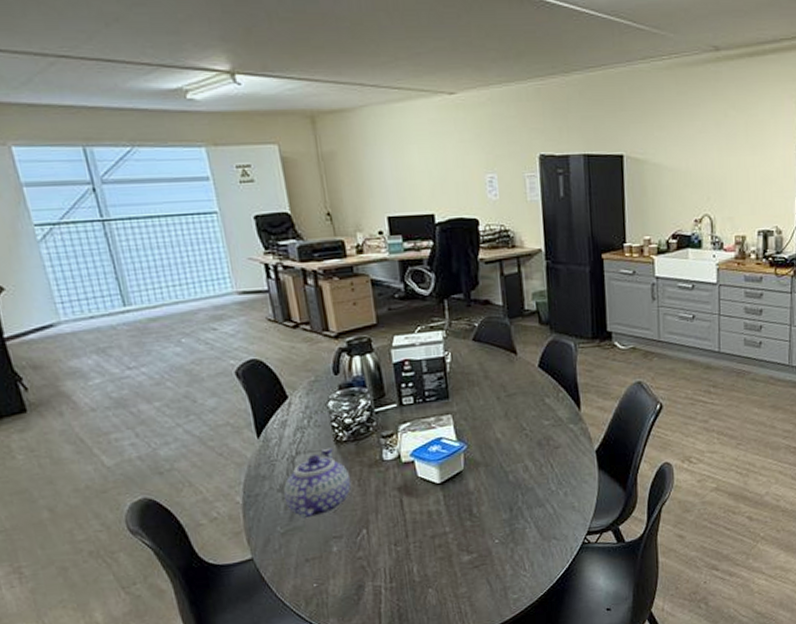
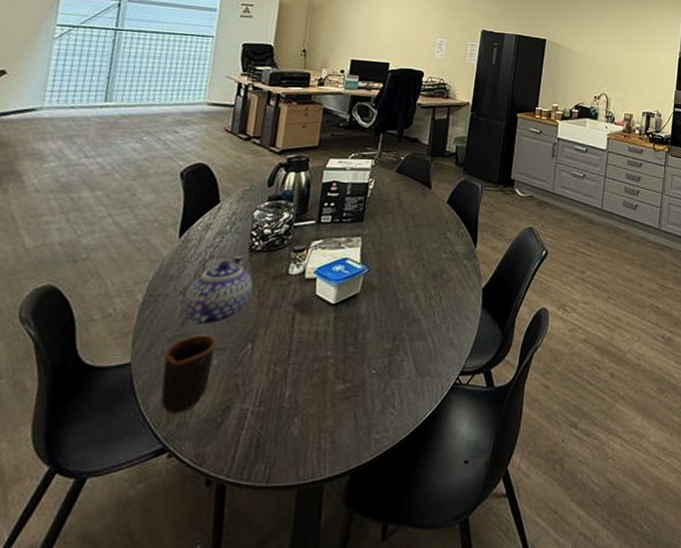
mug: none [282,526,335,597] -> present [160,335,217,413]

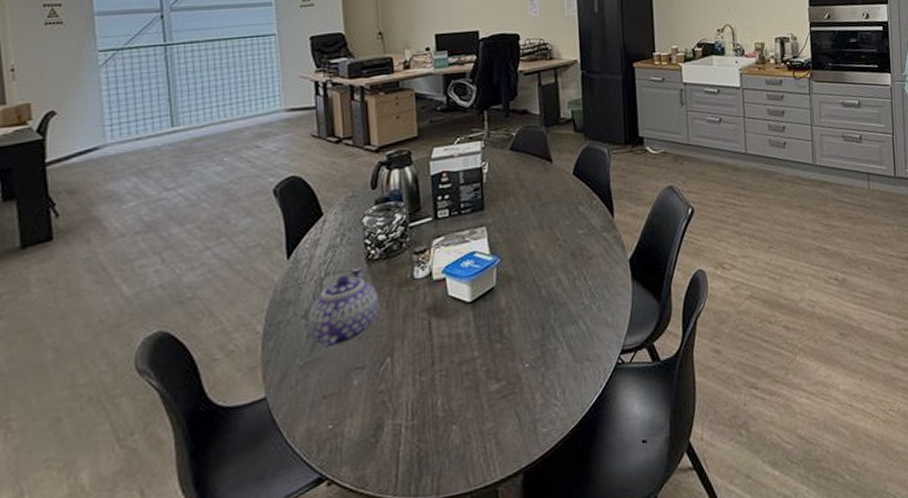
mug: present [160,335,217,413] -> none [300,355,353,442]

